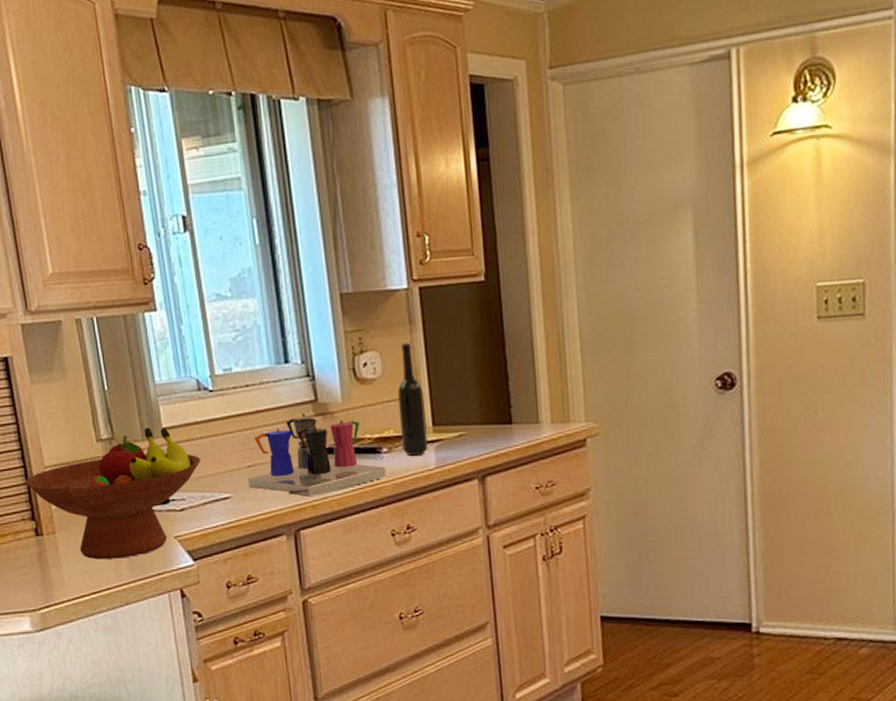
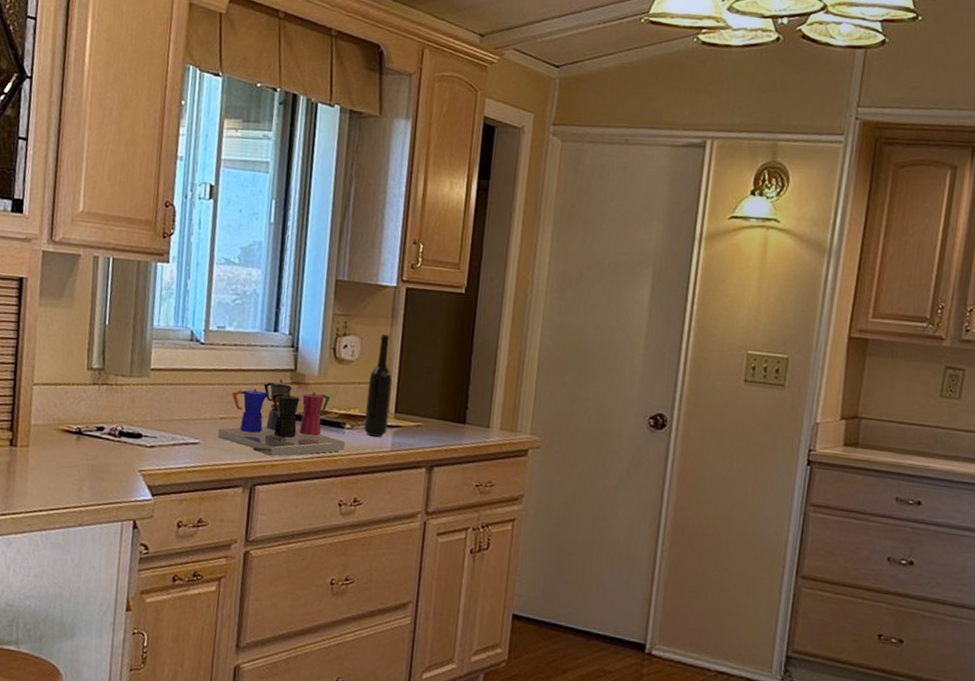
fruit bowl: present [25,427,201,560] -> none [12,365,179,482]

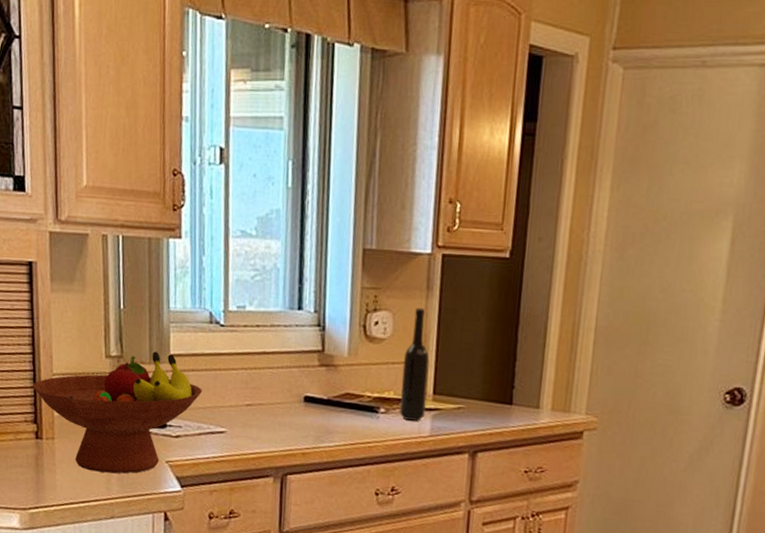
fruit bowl: none [12,365,179,482] -> present [33,351,202,474]
coffee maker: present [217,379,346,457] -> none [244,361,380,444]

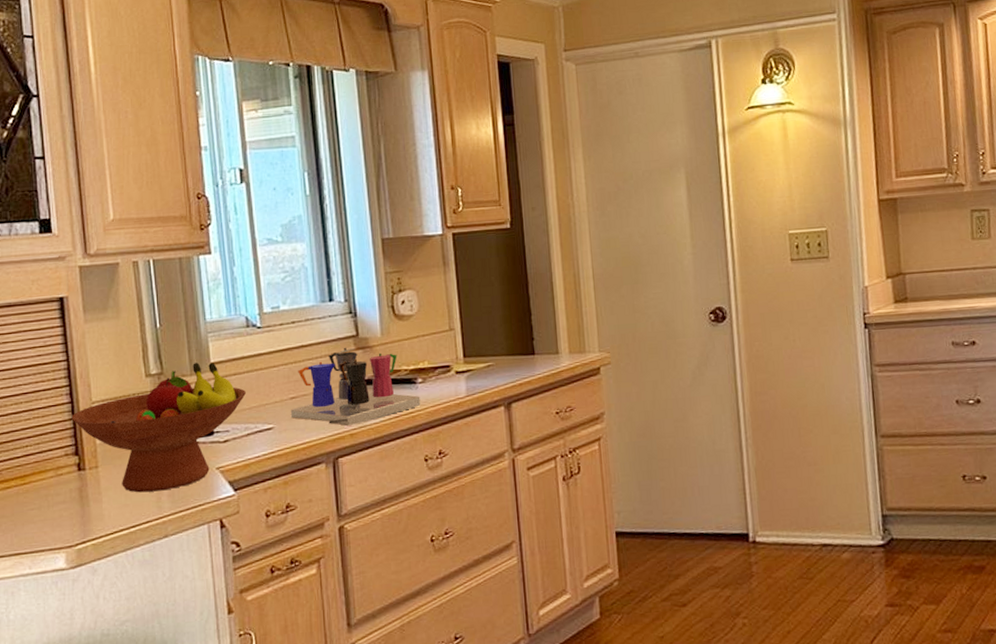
coffee maker: none [244,361,380,444] -> present [290,347,421,426]
bottle: present [400,307,430,421] -> none [432,282,459,386]

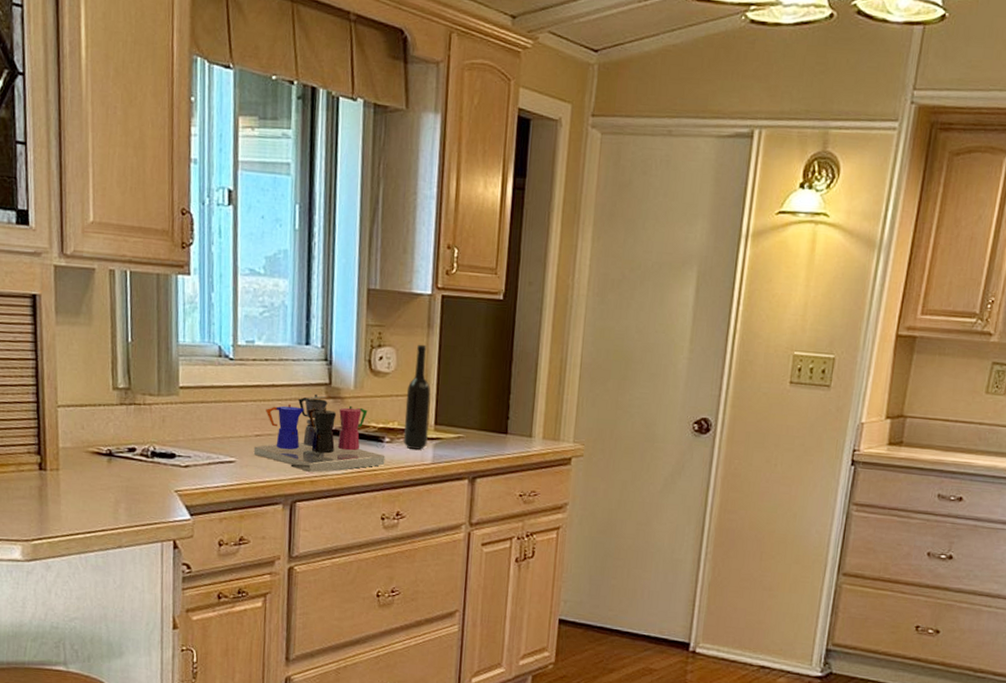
fruit bowl: present [71,362,246,493] -> none [36,384,211,504]
bottle: none [432,282,459,386] -> present [404,344,431,450]

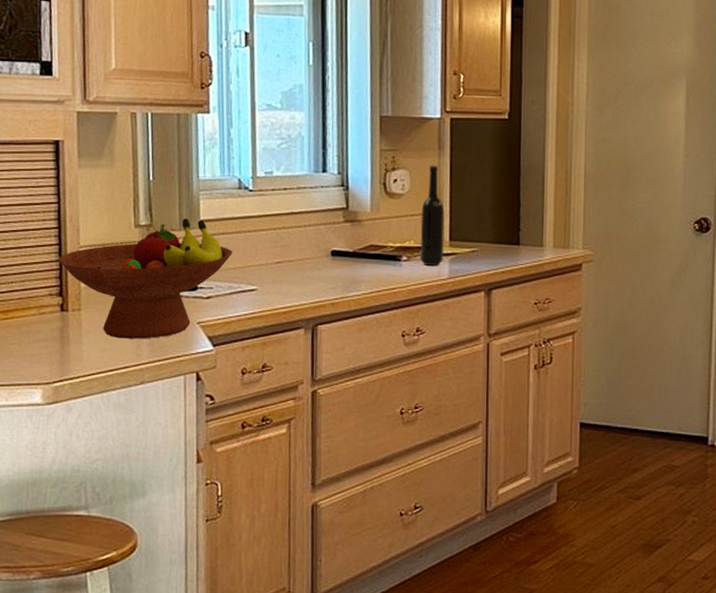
fruit bowl: none [36,384,211,504] -> present [58,218,232,339]
coffee maker: present [253,393,385,472] -> none [274,218,403,295]

